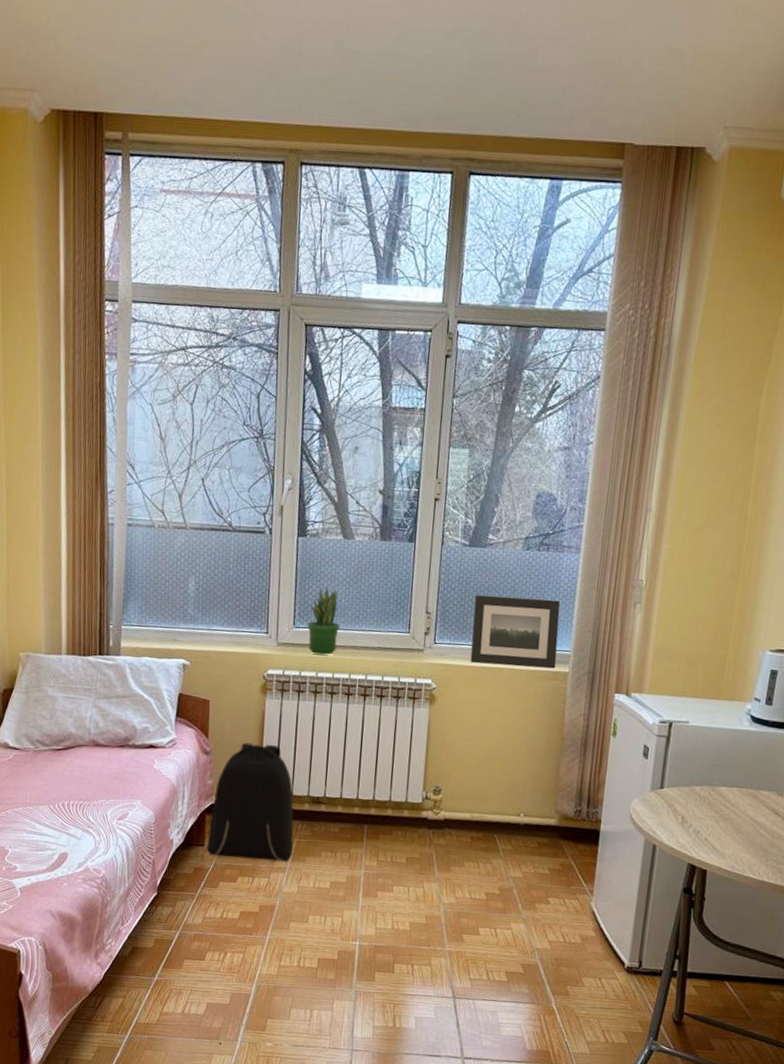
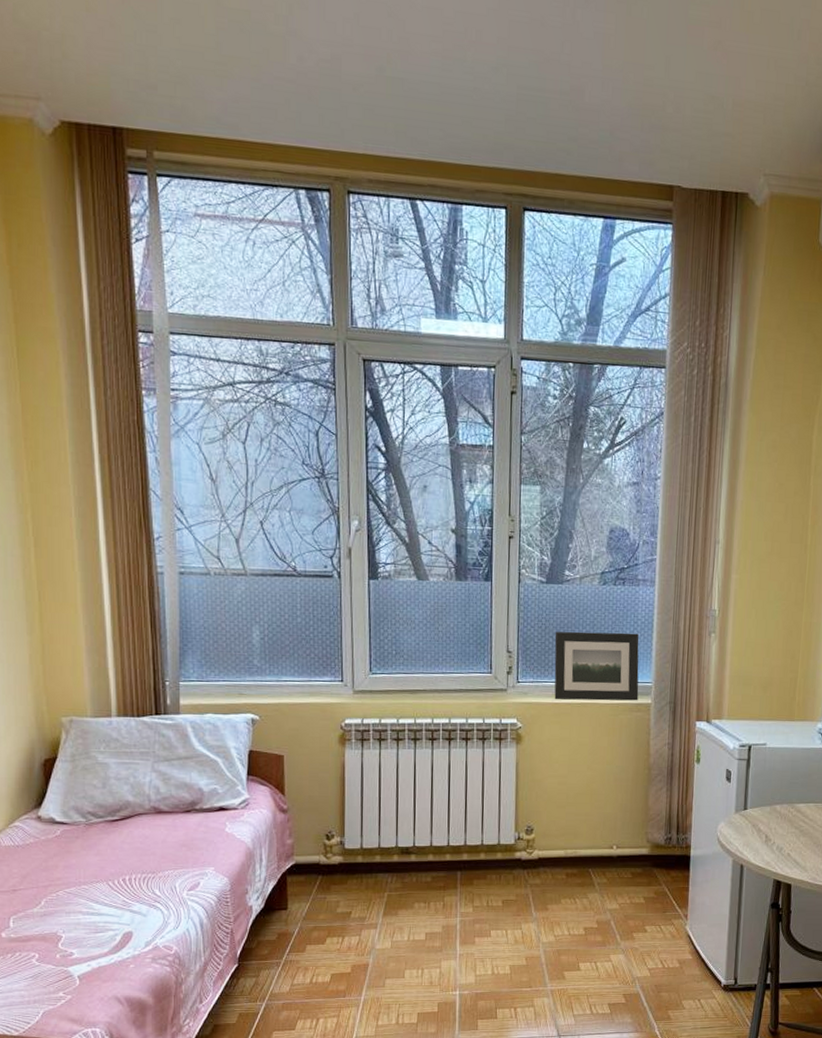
backpack: present [206,742,294,862] -> none [290,797,384,919]
planter: present [307,587,341,655] -> none [384,630,420,700]

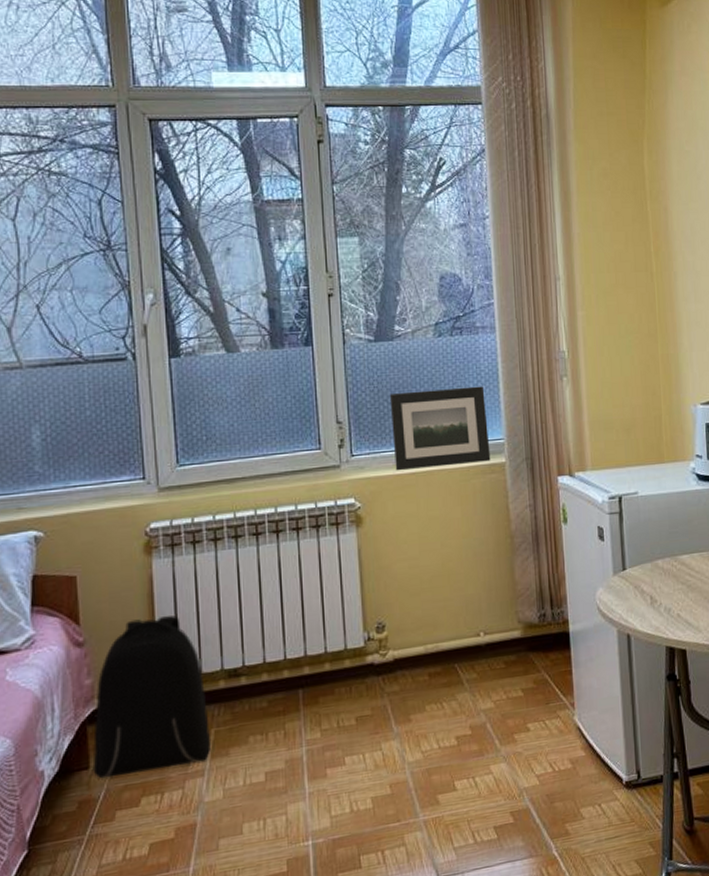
backpack: none [290,797,384,919] -> present [93,615,212,779]

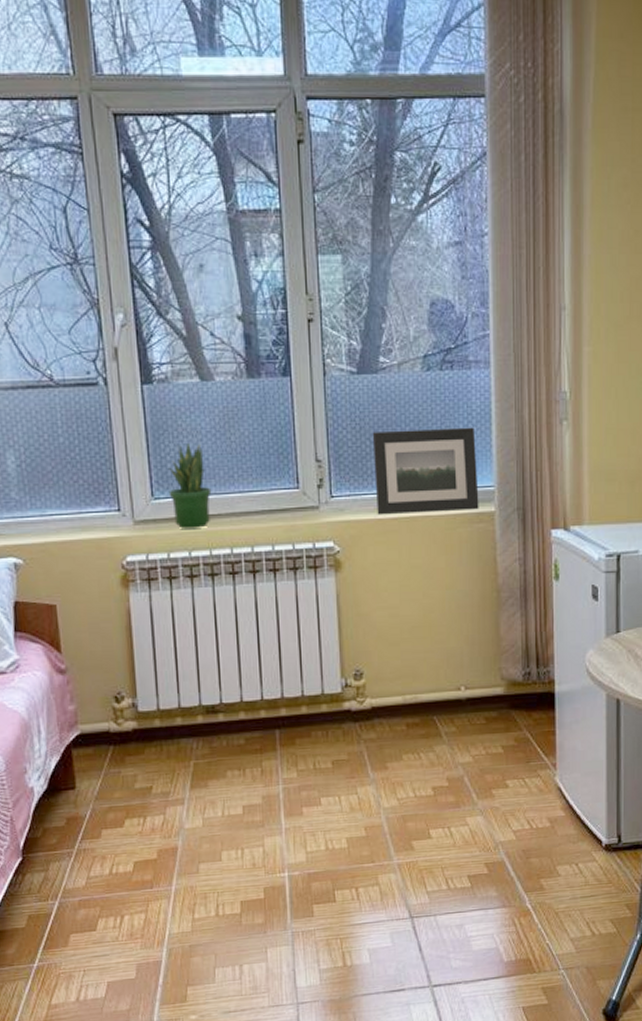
backpack: present [93,615,212,779] -> none [78,649,191,799]
planter: none [194,411,236,493] -> present [168,443,212,529]

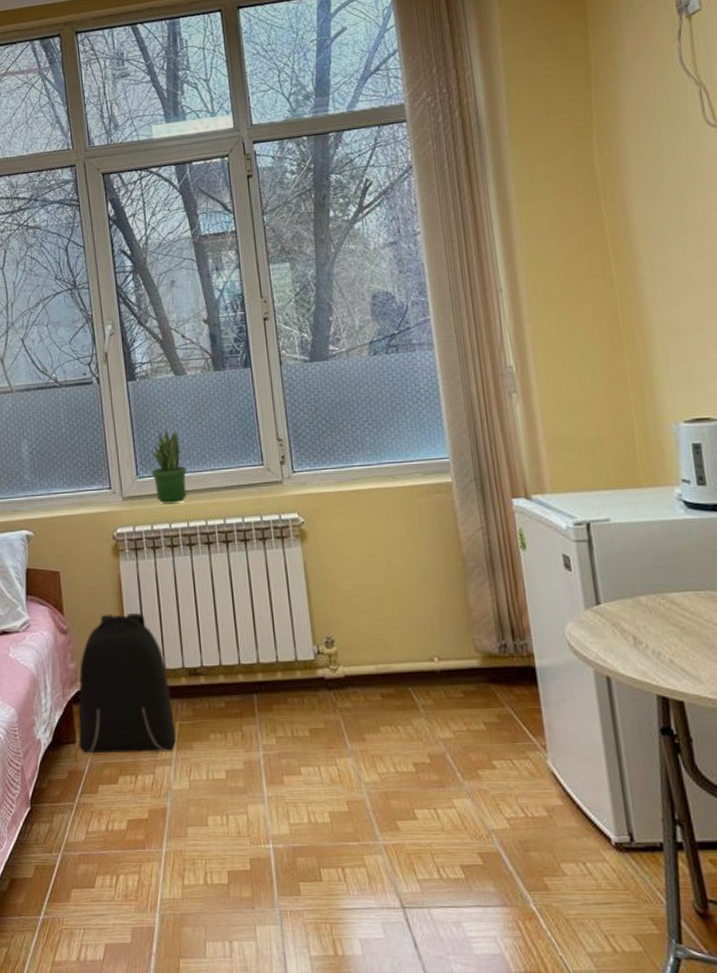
backpack: none [78,649,191,799] -> present [78,613,177,754]
picture frame: present [372,427,479,515] -> none [327,404,436,488]

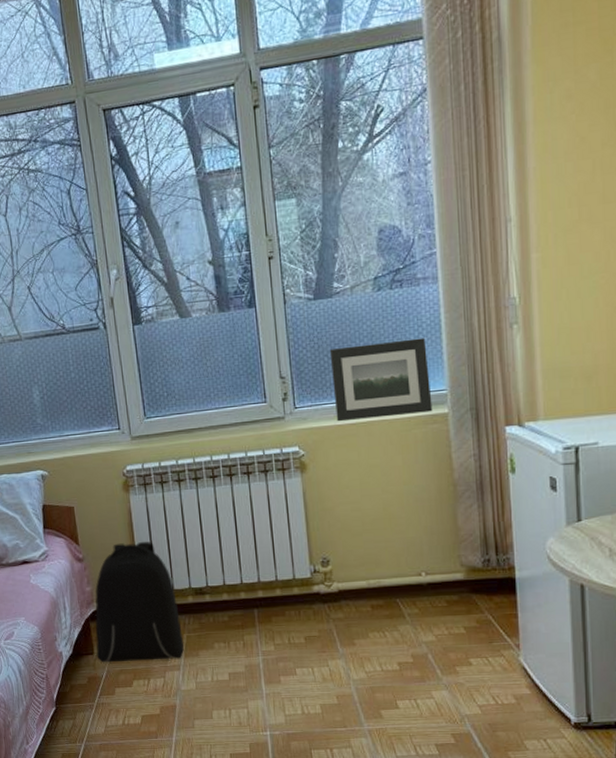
planter: present [150,429,187,503] -> none [157,371,193,442]
picture frame: none [327,404,436,488] -> present [329,338,433,422]

